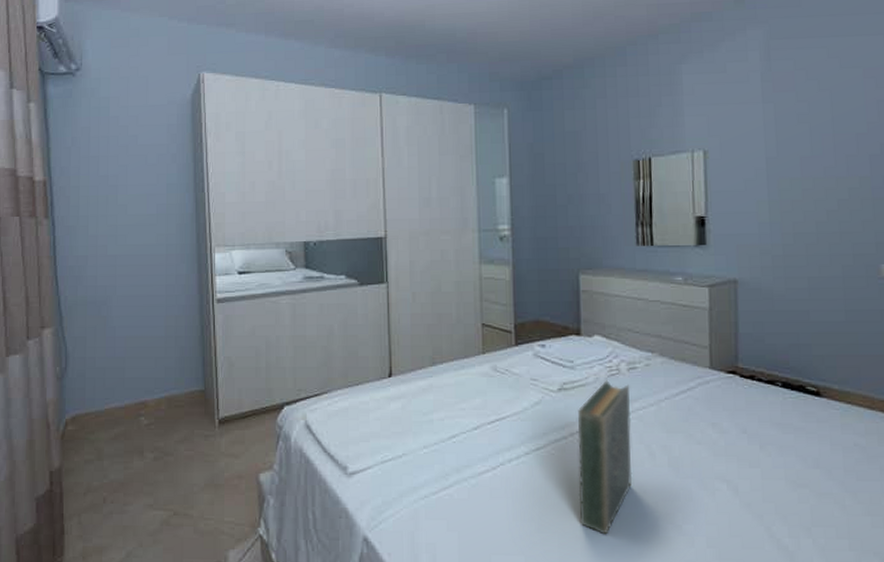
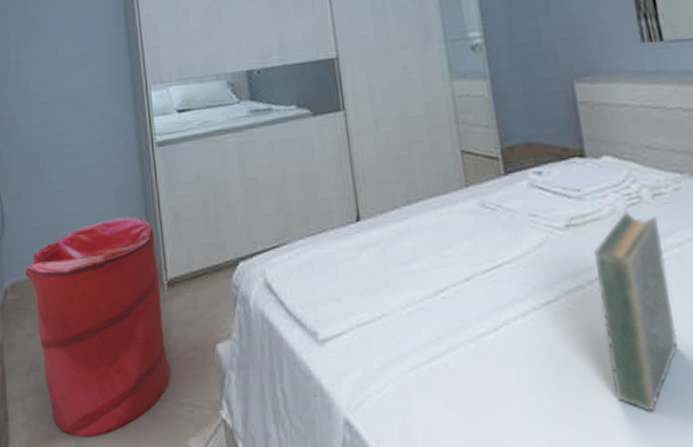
laundry hamper: none [86,363,217,547] -> present [25,217,171,436]

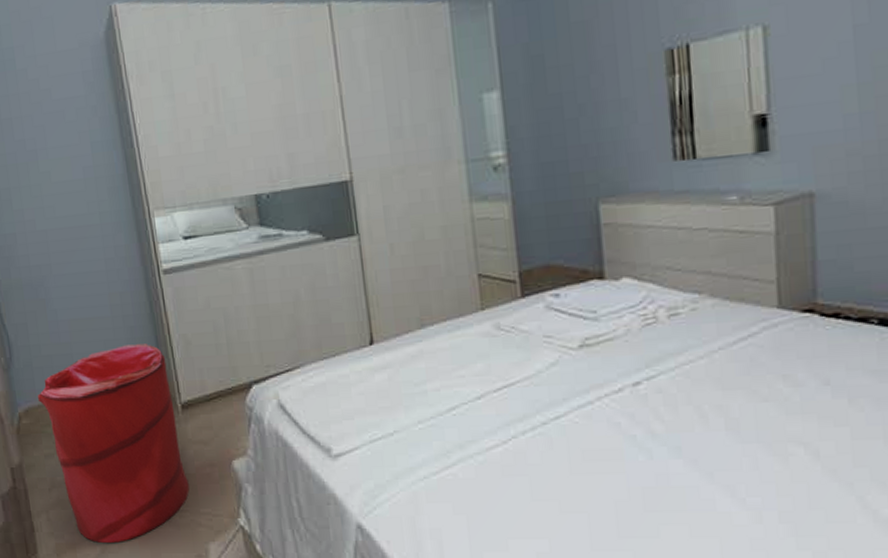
book: present [594,211,678,413] -> none [606,331,680,513]

